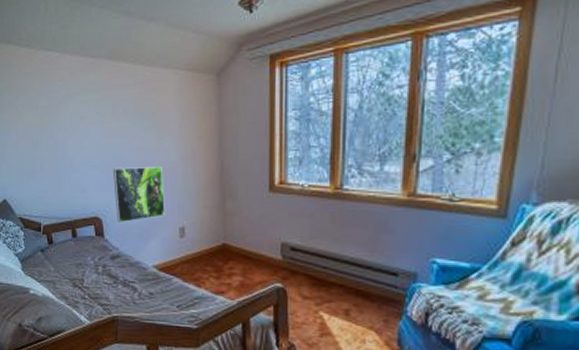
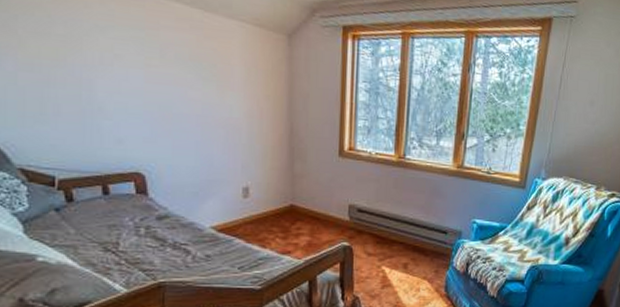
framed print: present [112,167,166,223] -> none [160,119,227,181]

